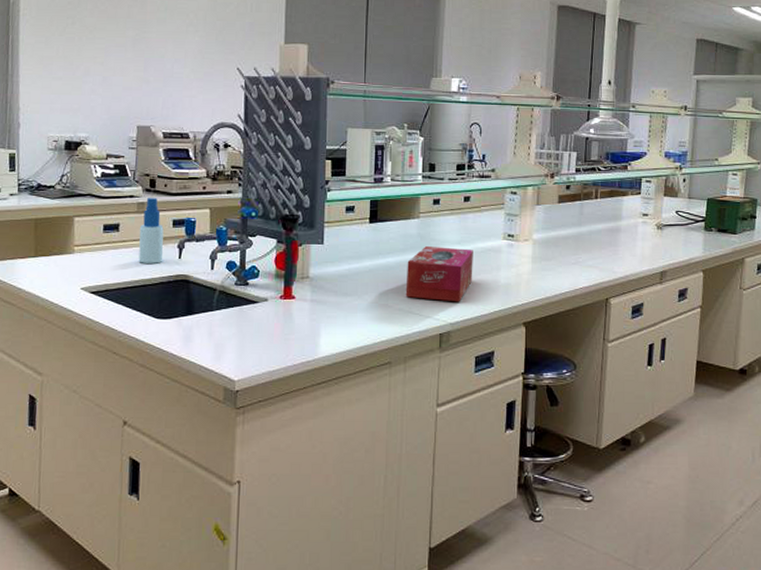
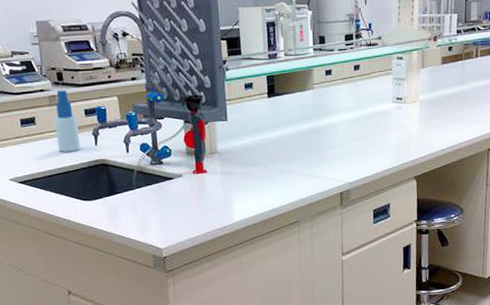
tissue box: present [405,246,473,302] -> none [306,114,367,164]

